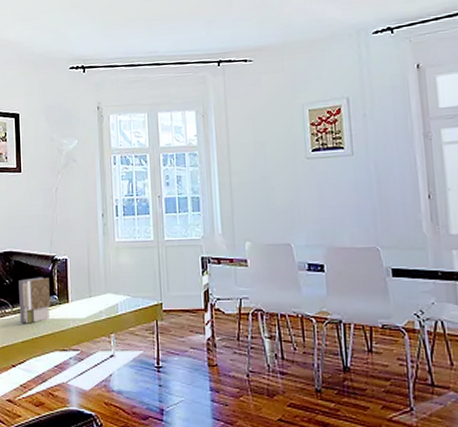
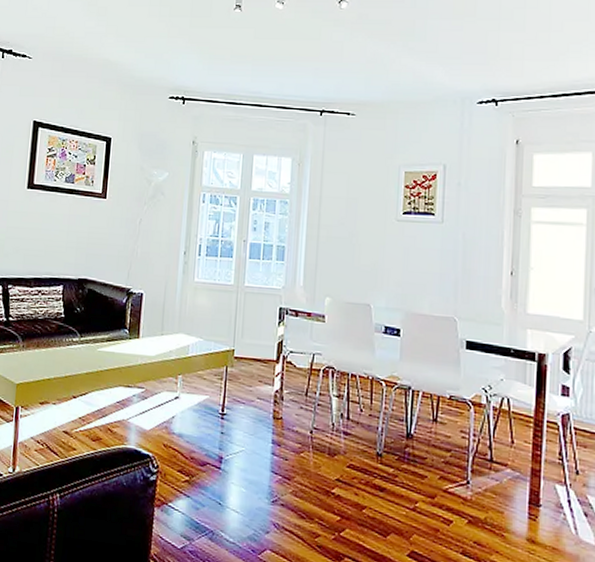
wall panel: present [19,277,50,324] -> none [86,308,122,356]

